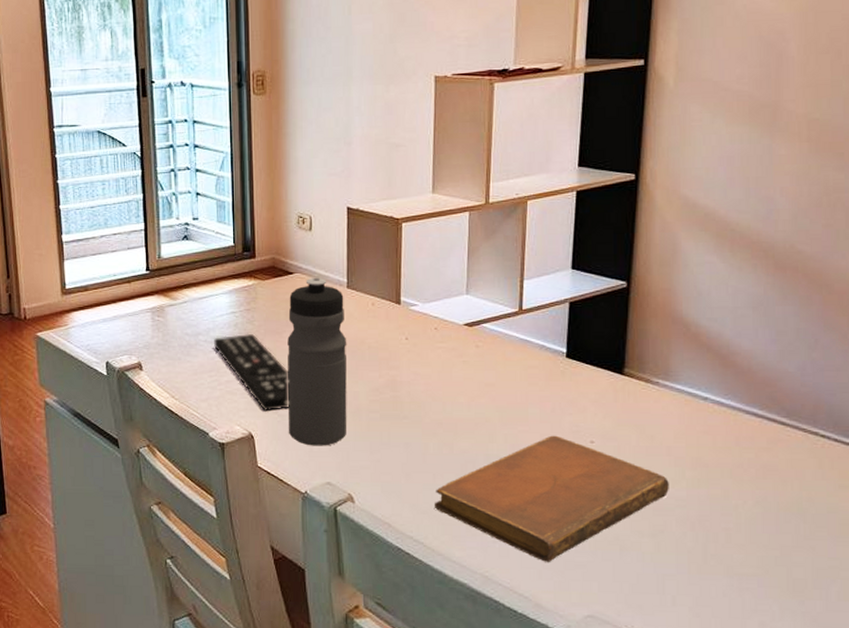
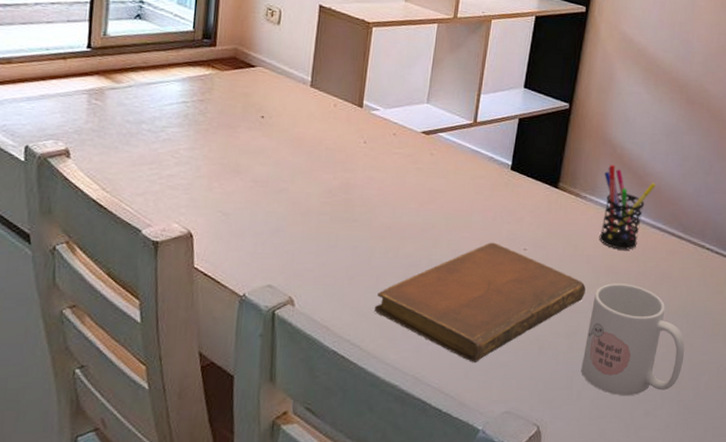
remote control: present [214,333,290,412] -> none [158,125,240,210]
water bottle: present [287,278,347,446] -> none [232,73,306,248]
mug: none [673,477,805,604] -> present [581,283,685,396]
pen holder: none [678,344,746,440] -> present [599,164,657,250]

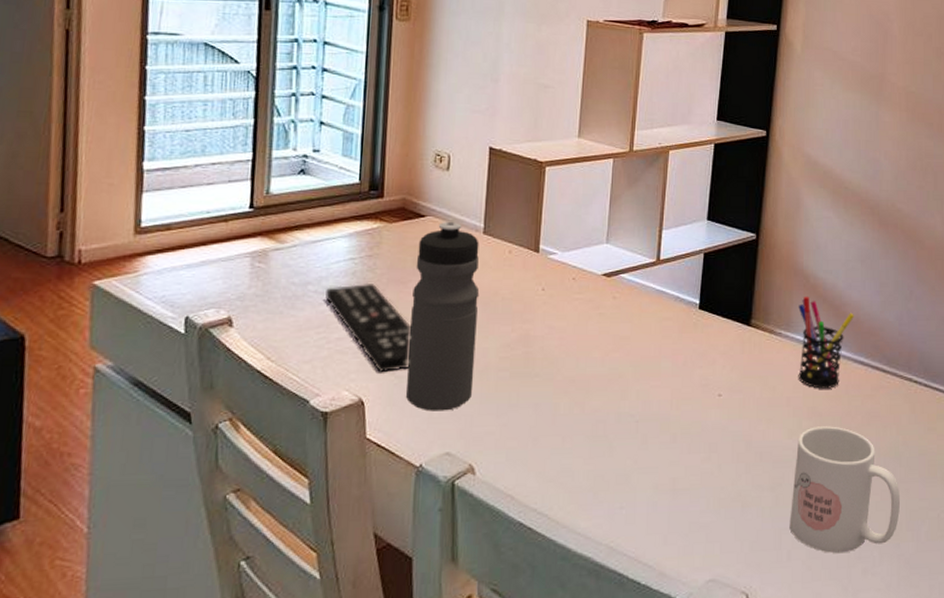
remote control: none [158,125,240,210] -> present [325,282,412,373]
water bottle: none [232,73,306,248] -> present [406,222,480,411]
notebook: present [374,242,586,362] -> none [561,389,788,526]

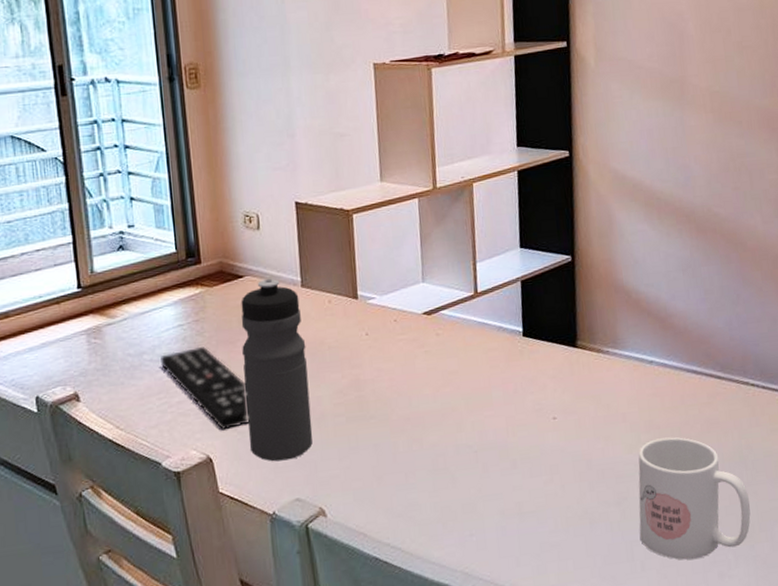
pen holder: present [798,296,855,389] -> none [623,311,682,402]

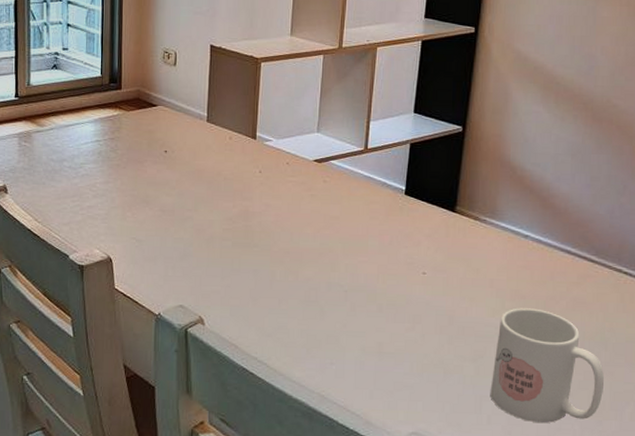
remote control: present [160,346,250,430] -> none [78,161,149,237]
water bottle: present [241,279,313,462] -> none [146,111,205,271]

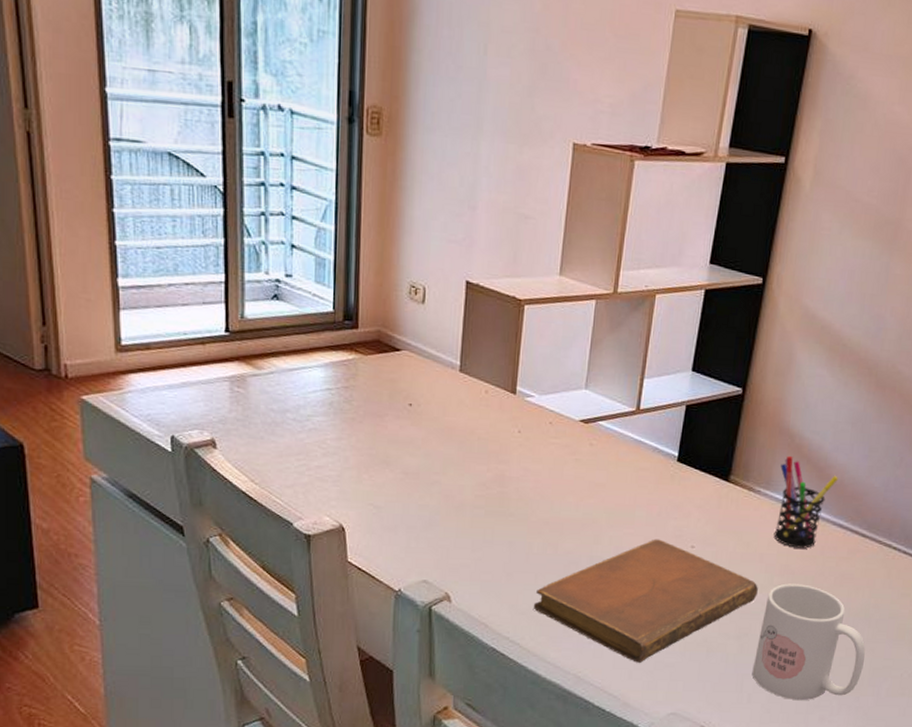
notebook: none [278,266,490,383] -> present [533,539,758,663]
pen holder: none [502,186,563,274] -> present [773,455,839,549]

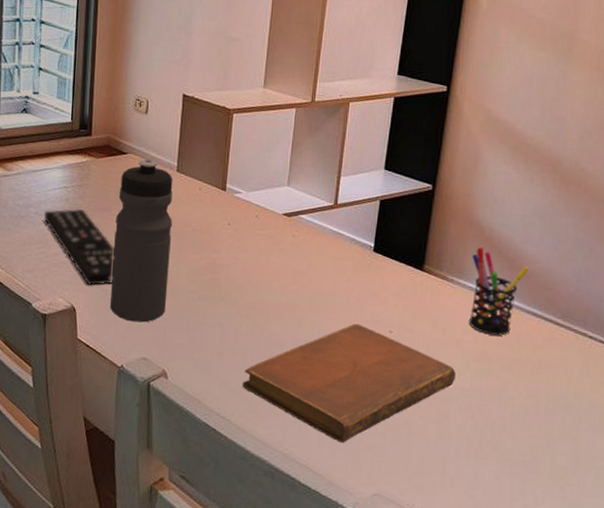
remote control: none [304,414,389,503] -> present [44,208,115,286]
water bottle: none [385,357,456,542] -> present [110,160,173,323]
mug: present [752,583,866,701] -> none [453,369,568,488]

